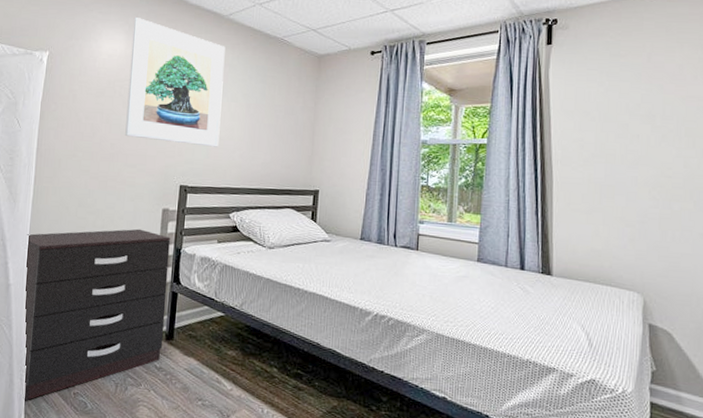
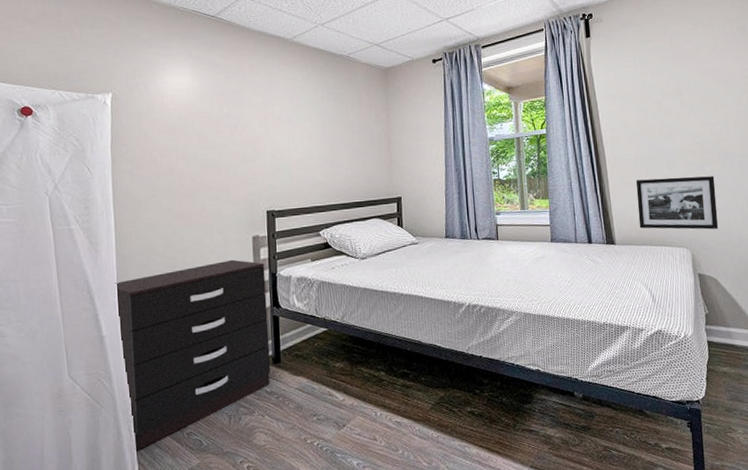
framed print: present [125,16,225,147] -> none [197,48,300,170]
picture frame: none [583,208,683,277] -> present [635,176,719,230]

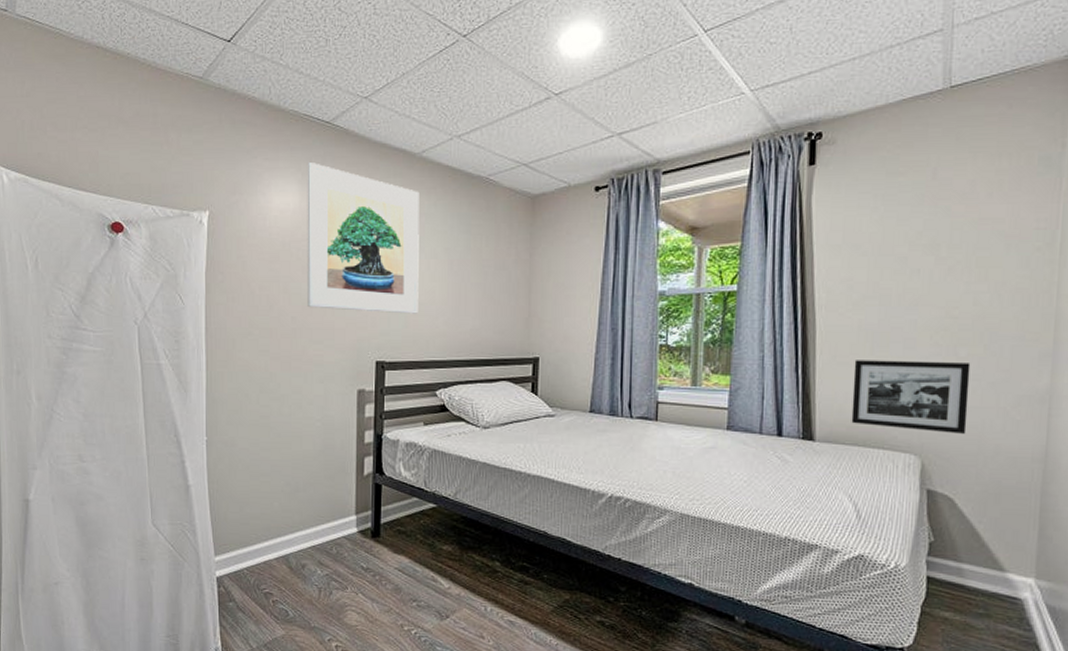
dresser: present [114,259,271,451] -> none [203,414,369,612]
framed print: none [197,48,300,170] -> present [307,161,419,314]

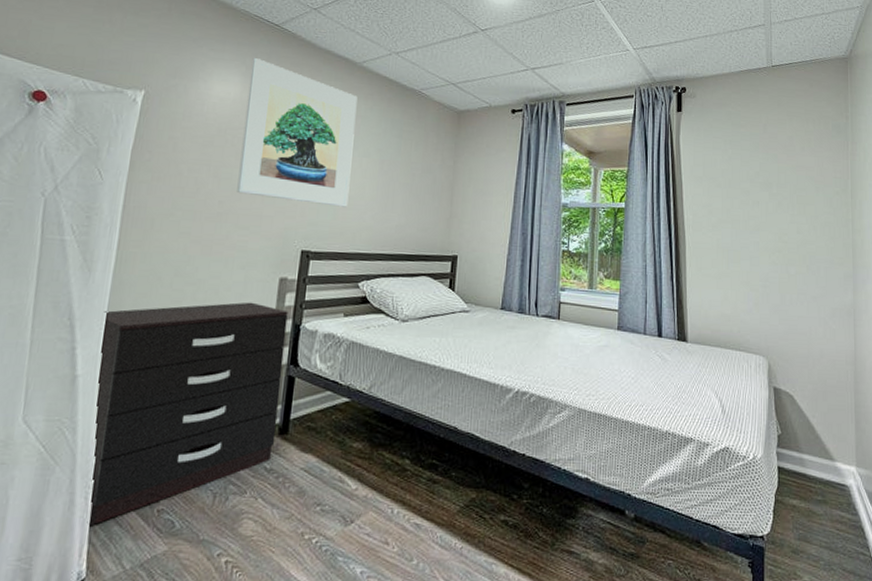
dresser: none [203,414,369,612] -> present [87,302,288,526]
picture frame: present [851,360,971,434] -> none [715,273,799,339]

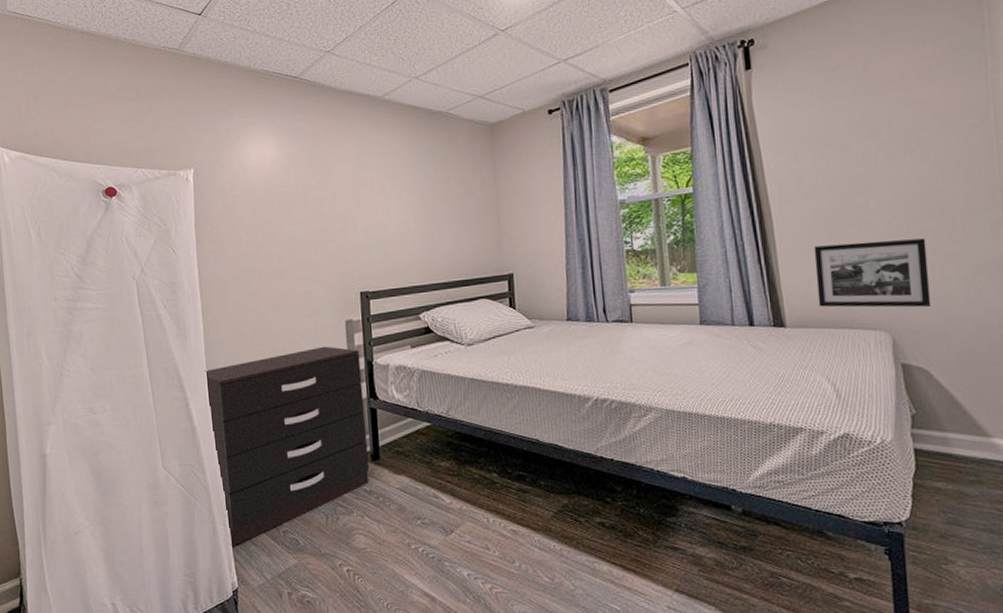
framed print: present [237,57,358,207] -> none [280,114,396,248]
picture frame: none [715,273,799,339] -> present [813,238,932,308]

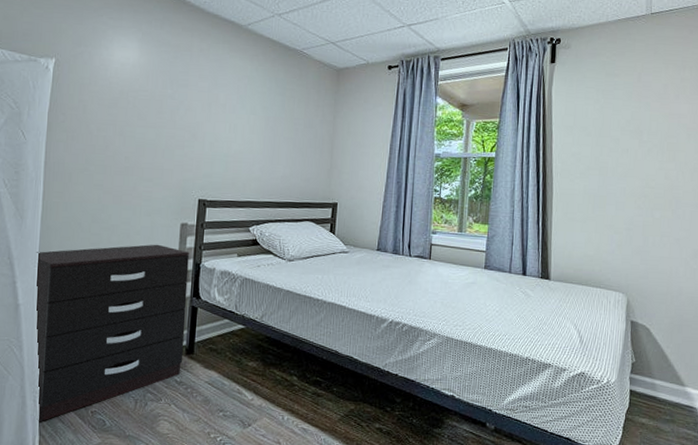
picture frame: present [813,238,932,308] -> none [577,217,663,278]

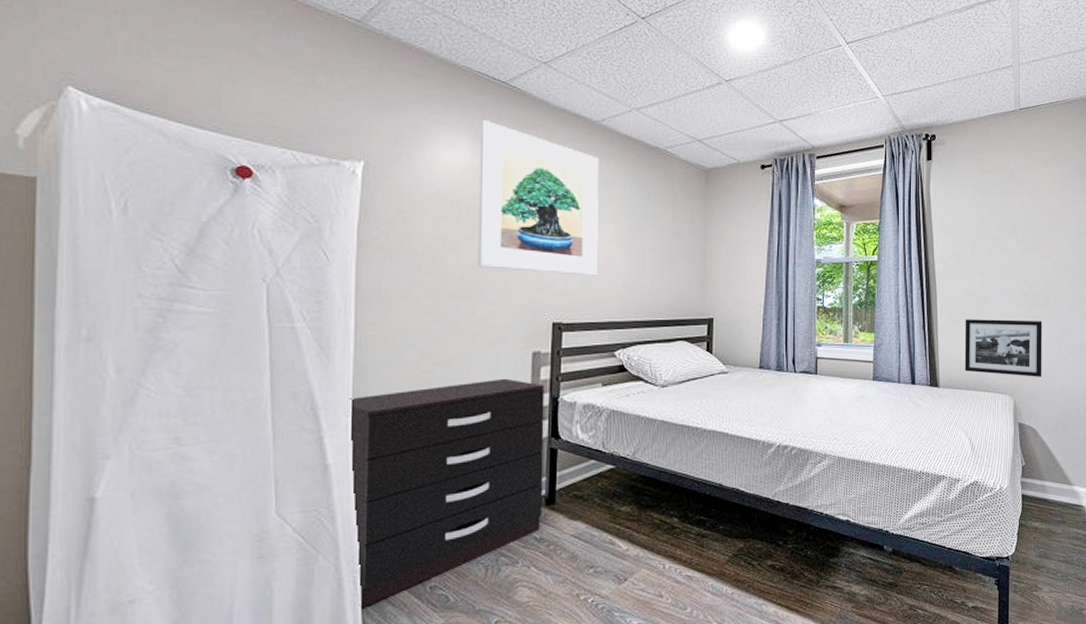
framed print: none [140,24,244,161] -> present [478,119,599,276]
picture frame: none [577,217,663,278] -> present [964,319,1042,377]

